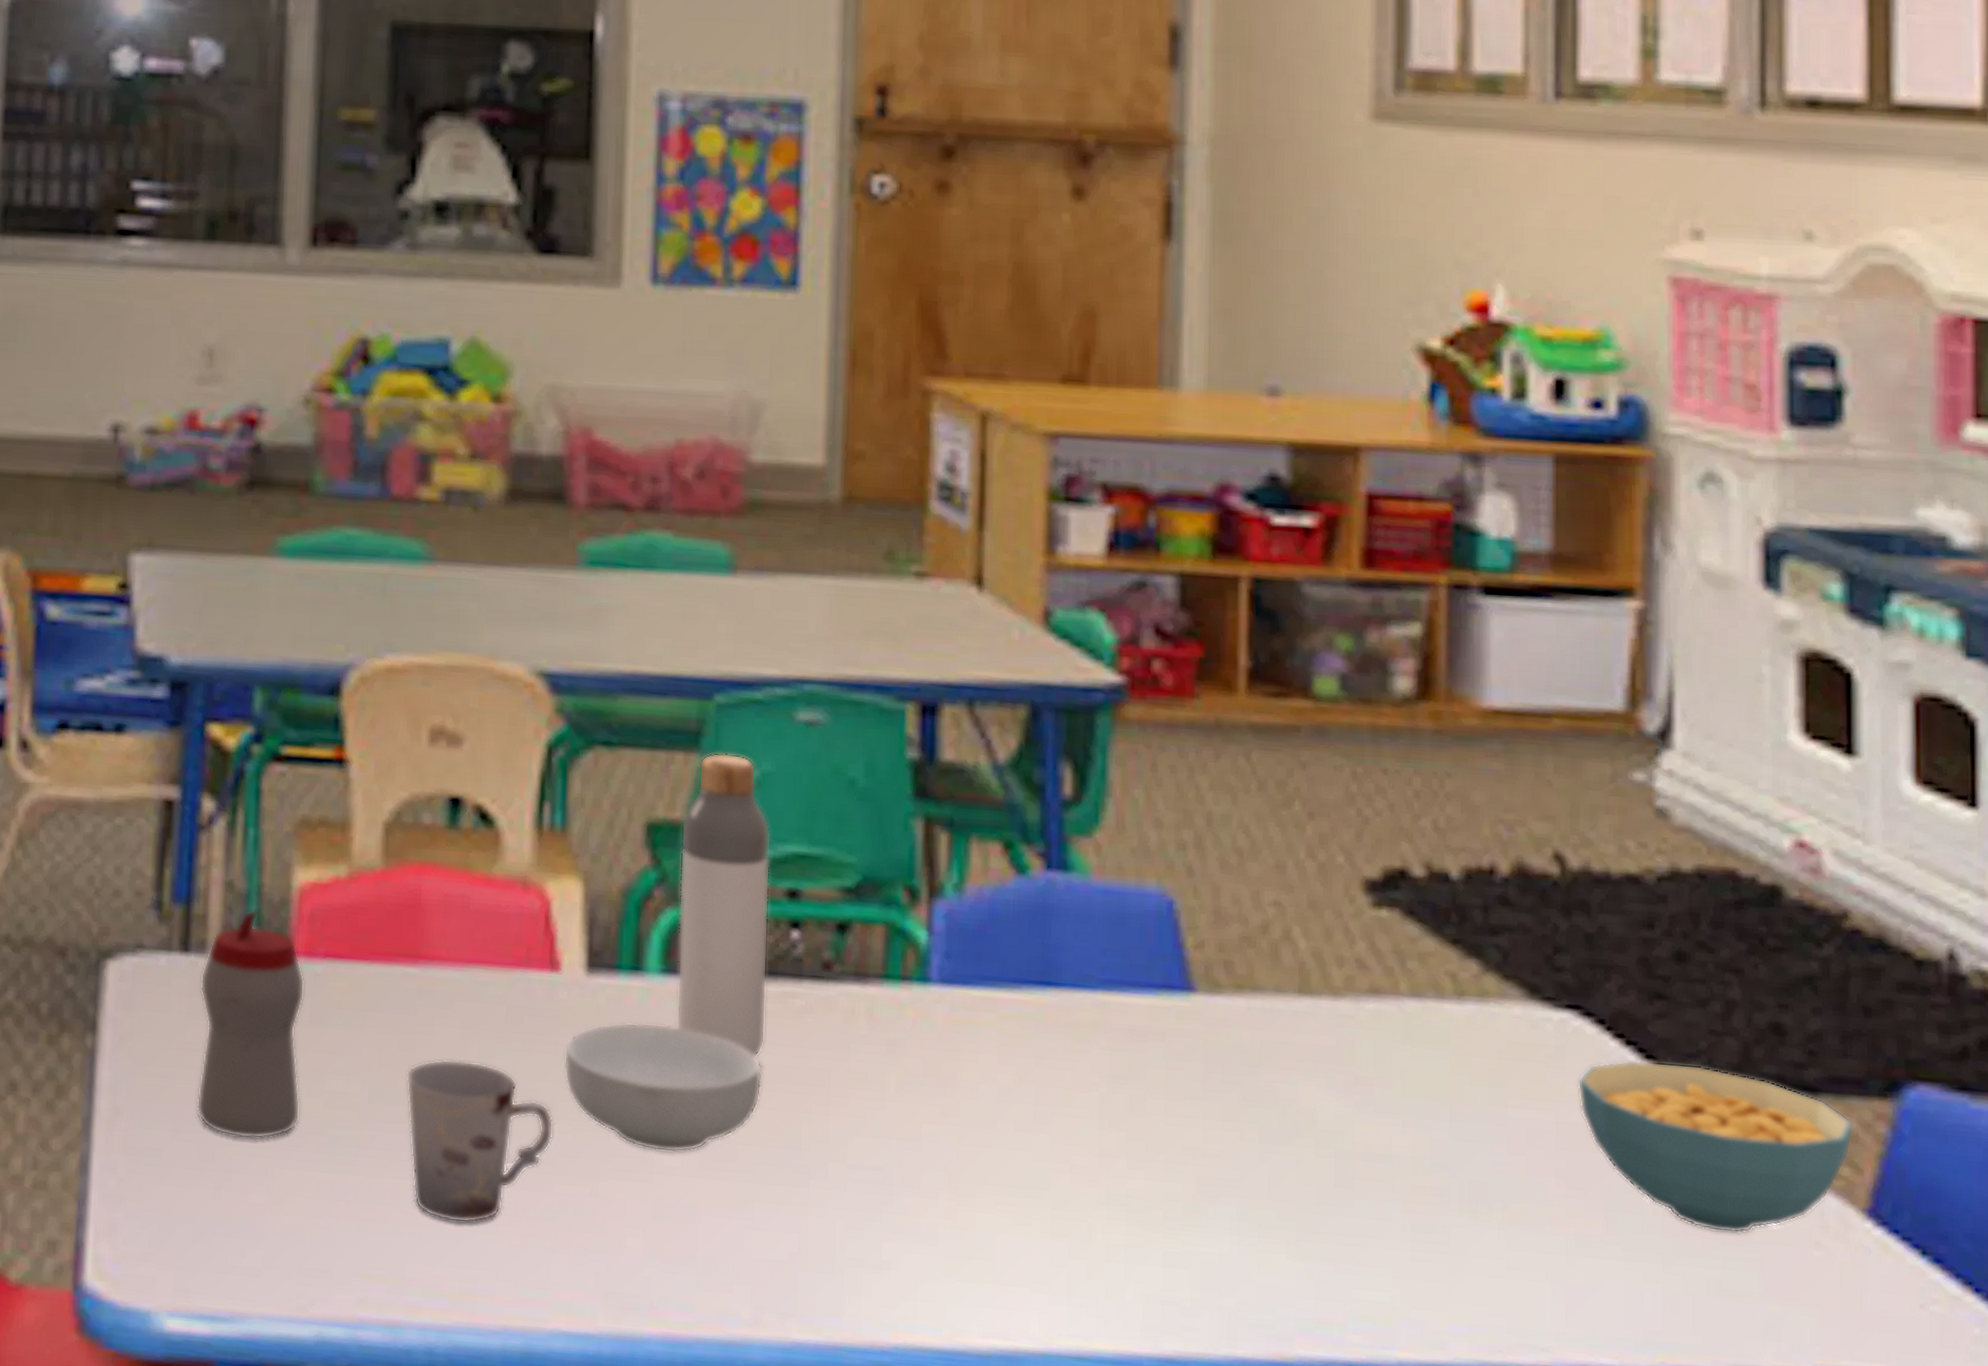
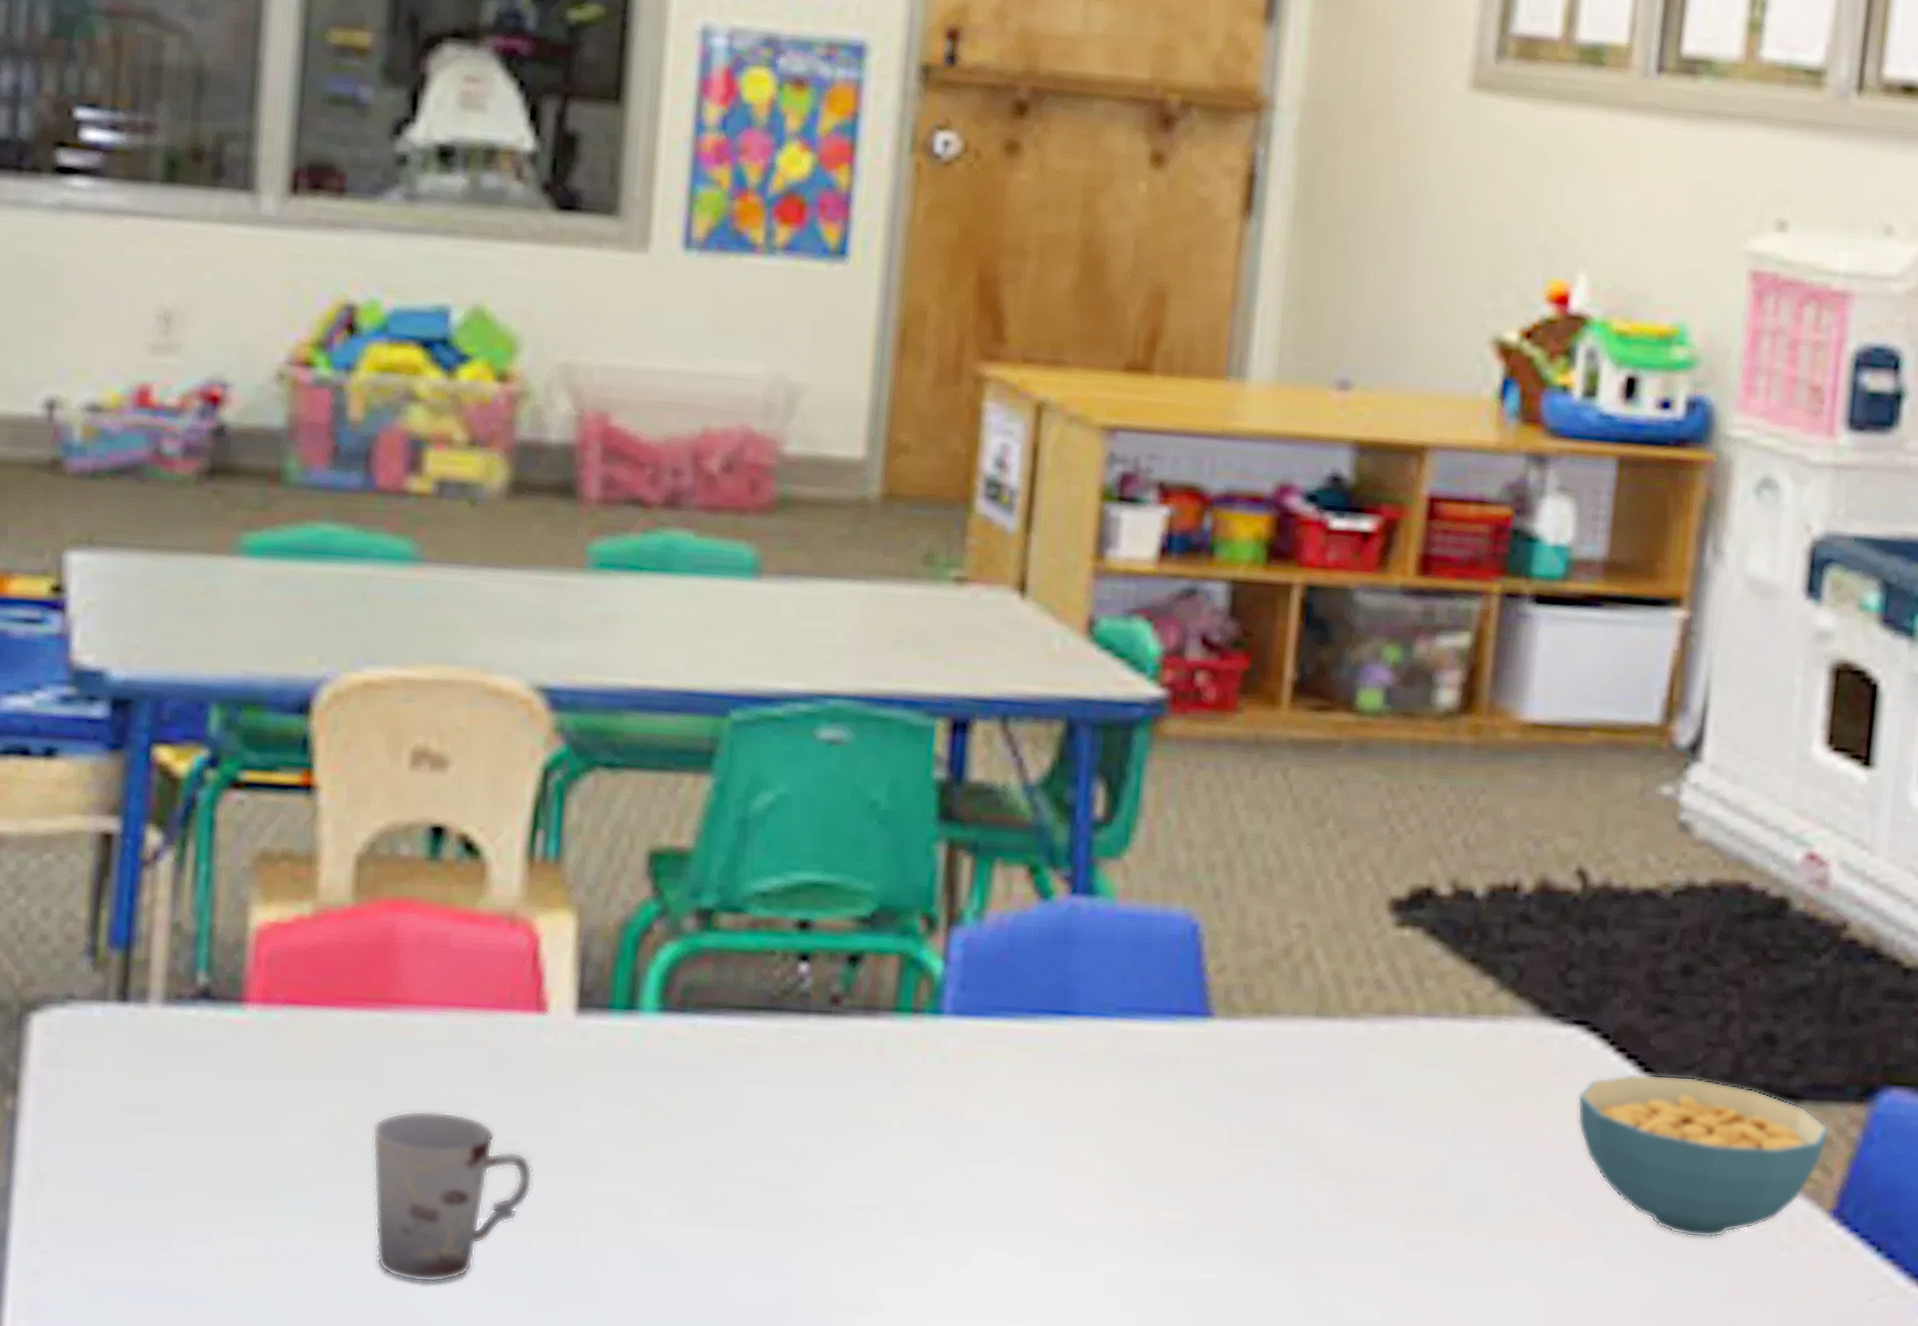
sippy cup: present [196,909,305,1139] -> none [132,953,261,1203]
cereal bowl: present [564,1022,762,1153] -> none [547,1064,761,1200]
bottle: present [675,753,771,1057] -> none [669,774,784,1098]

